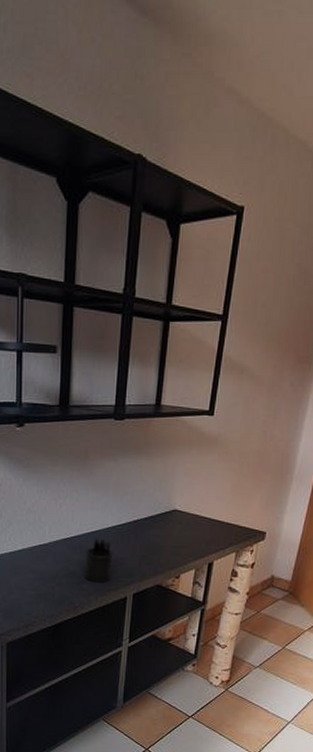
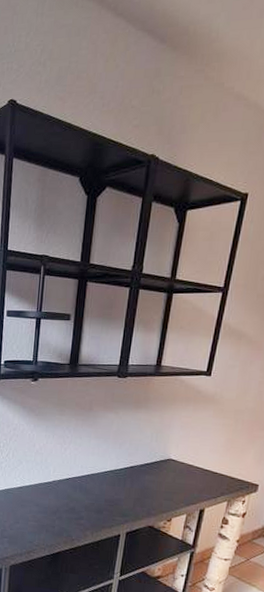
pen holder: present [84,537,114,582] -> none [82,479,111,520]

